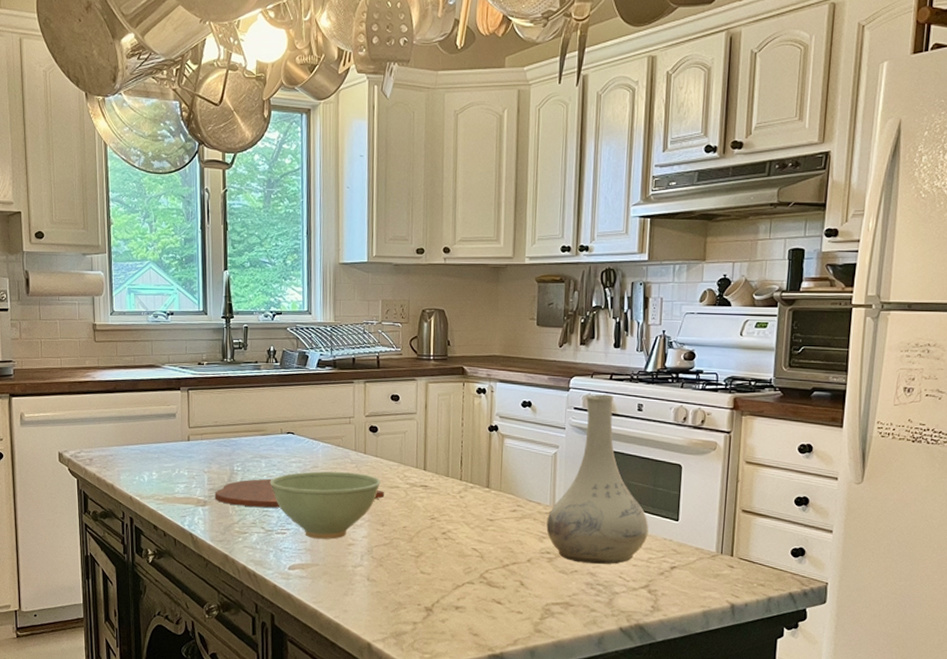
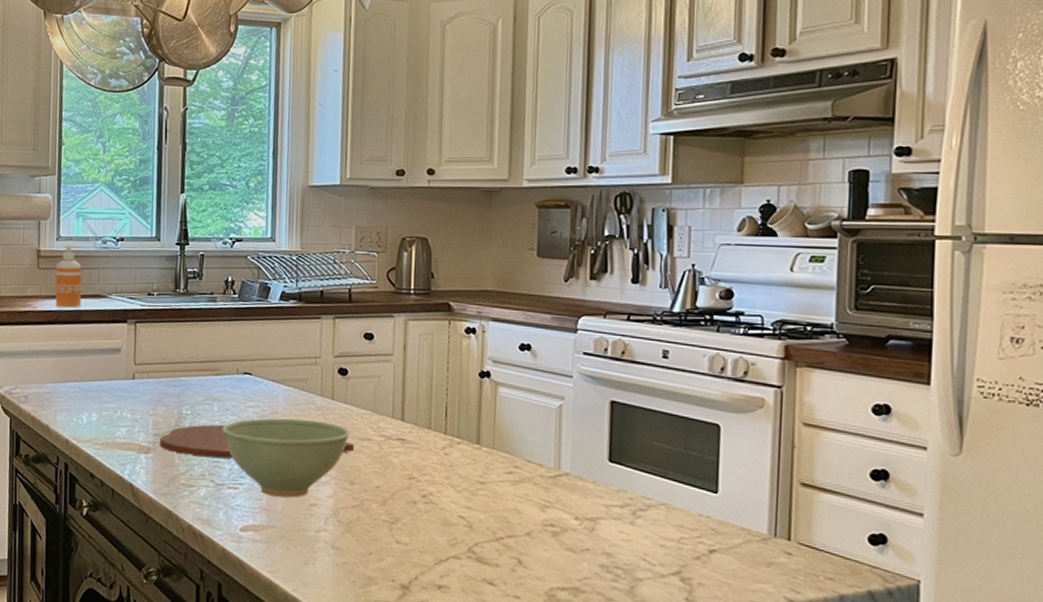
soap dispenser: none [111,320,137,379] -> present [55,245,82,310]
vase: present [546,394,649,565] -> none [550,337,680,544]

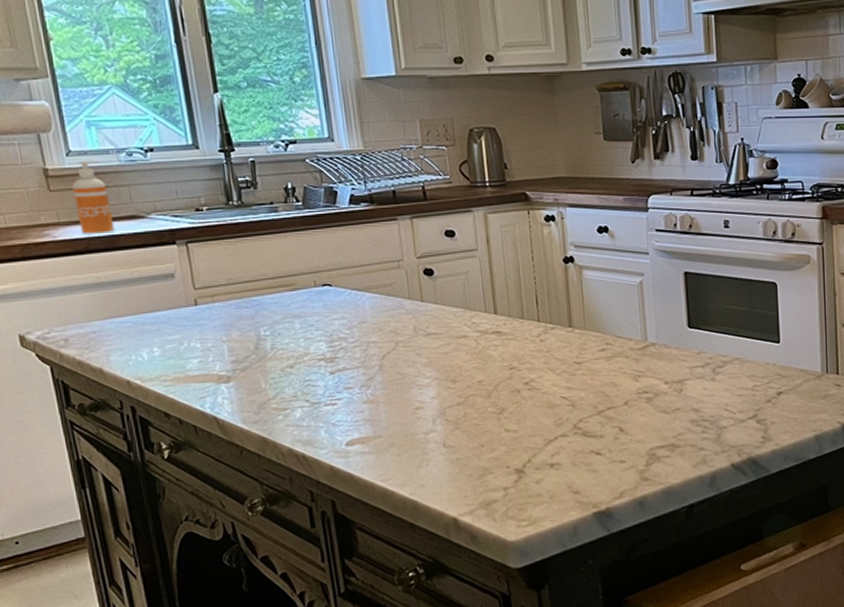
cutting board: present [159,424,355,459] -> none [239,341,452,378]
bowl: present [222,418,350,498] -> none [308,325,445,407]

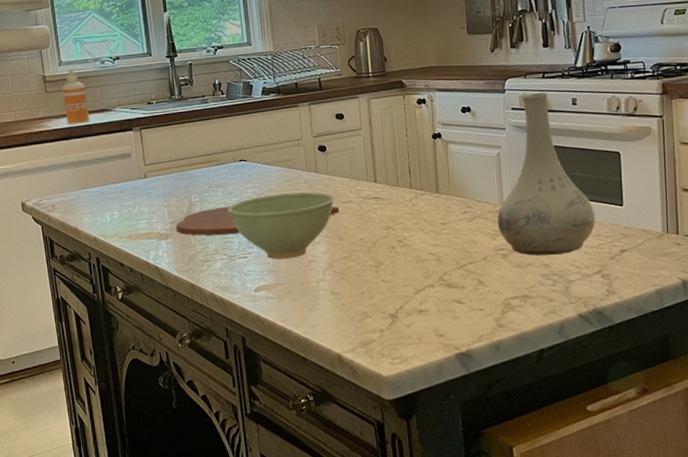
cutting board: none [239,341,452,378] -> present [175,206,340,236]
bowl: none [308,325,445,407] -> present [227,192,335,259]
vase: none [640,212,750,399] -> present [497,92,596,256]

